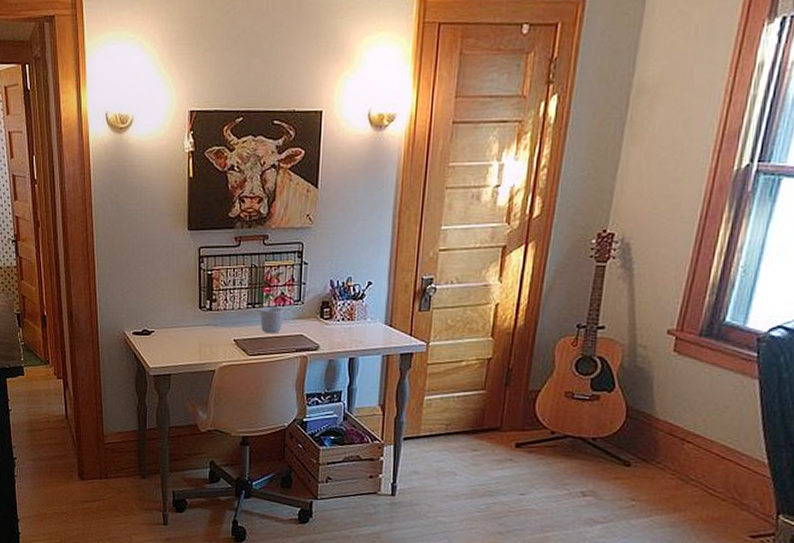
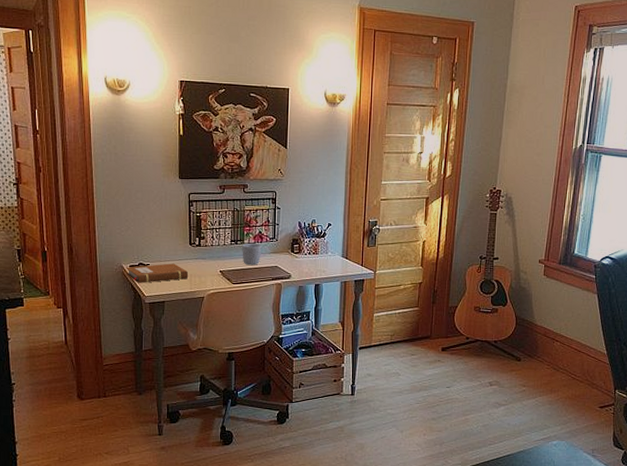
notebook: none [128,330,198,353] -> present [125,263,189,283]

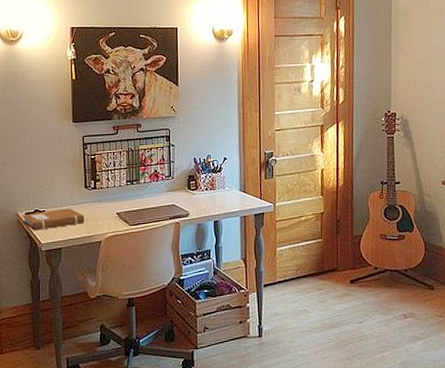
mug: present [242,244,261,265] -> none [138,183,158,205]

